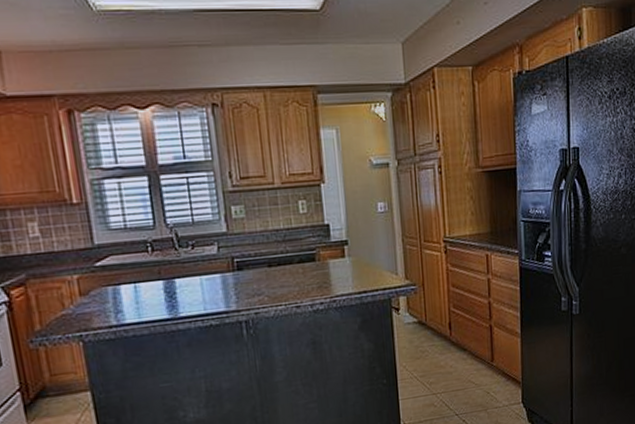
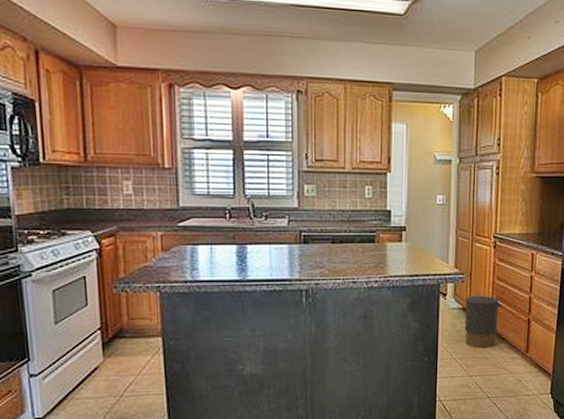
trash can: none [420,305,464,363] -> present [464,295,505,348]

